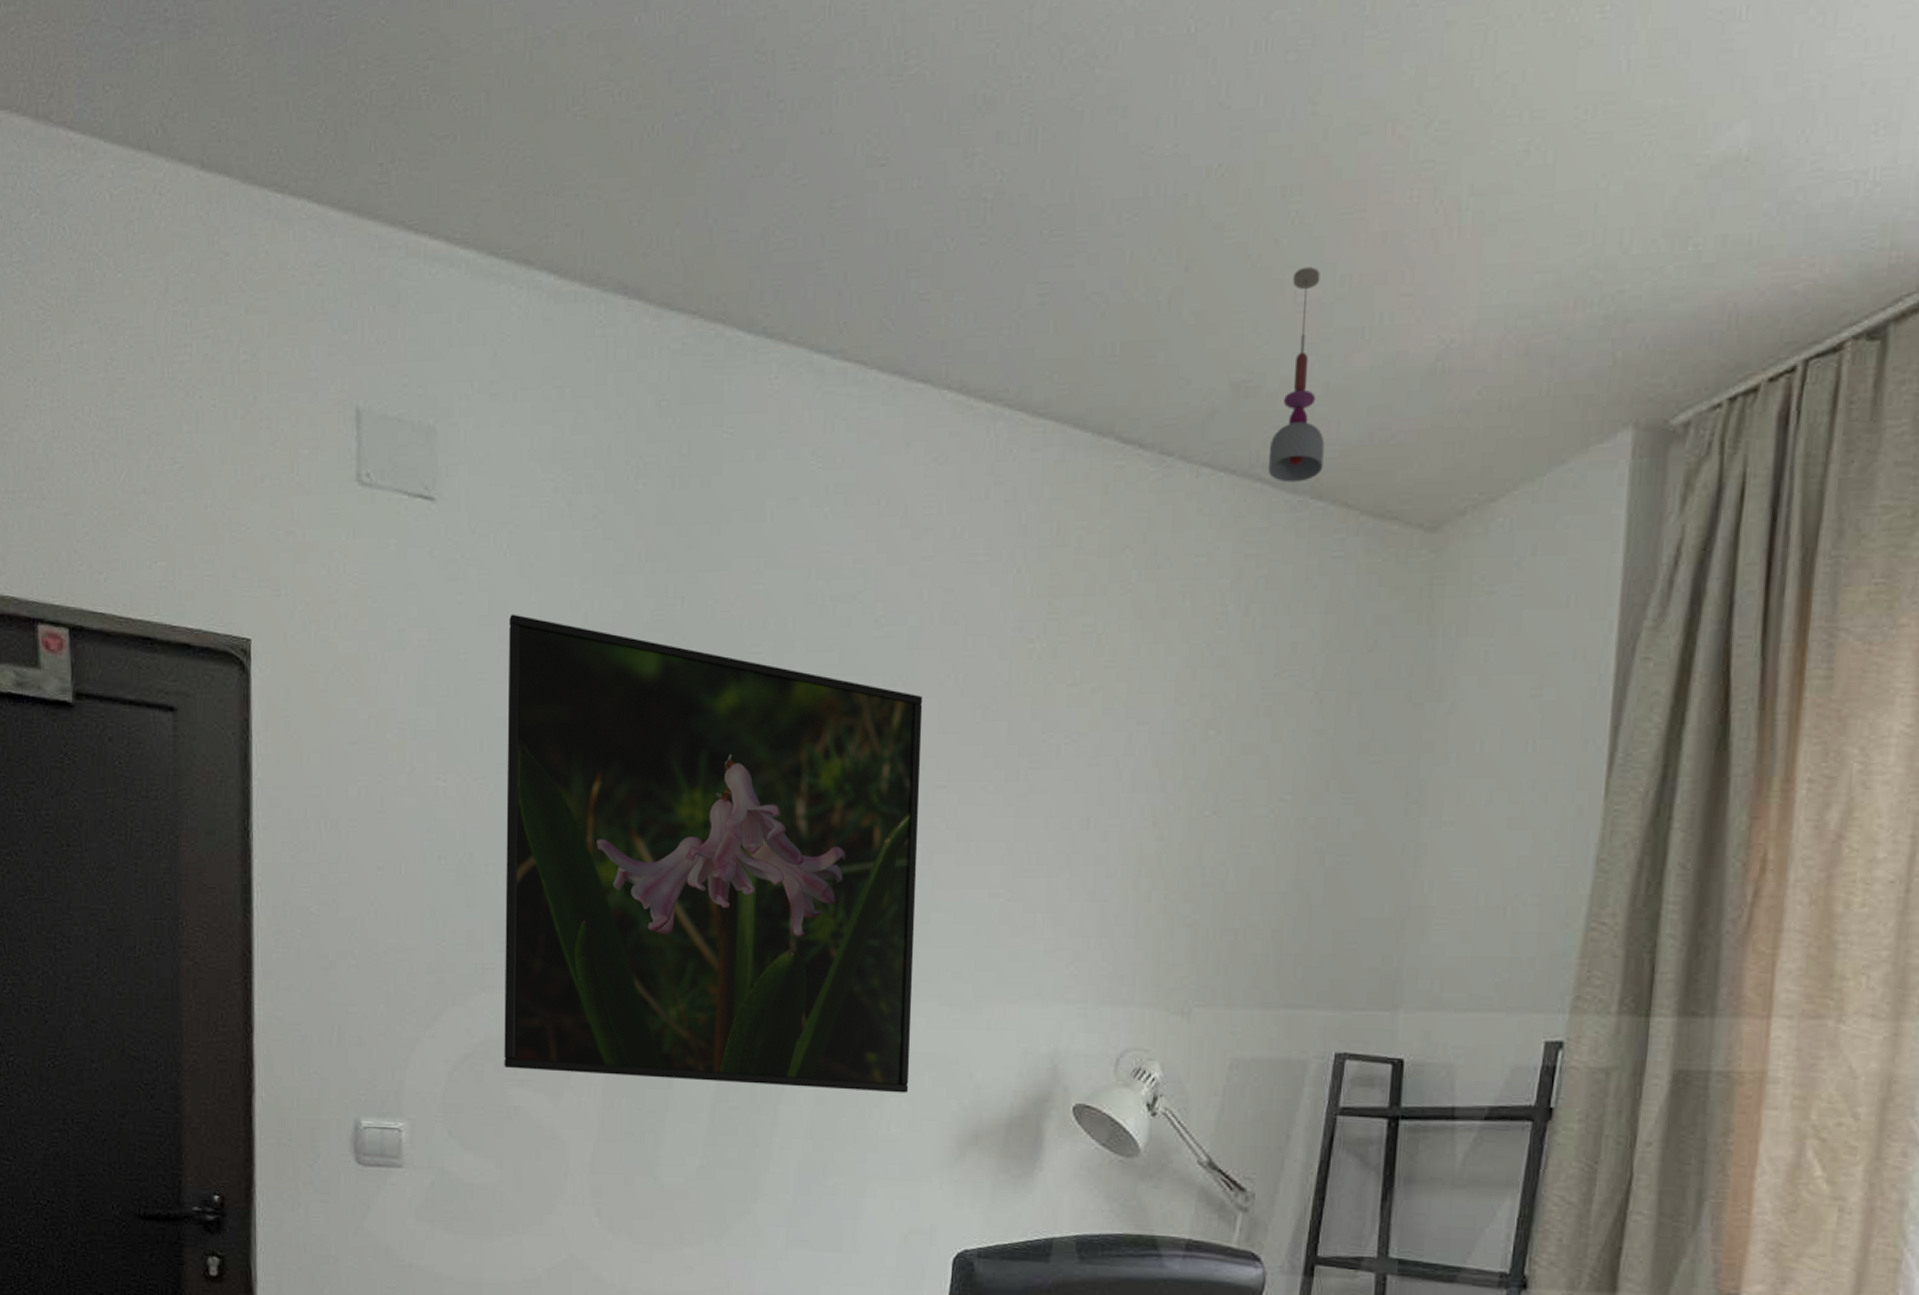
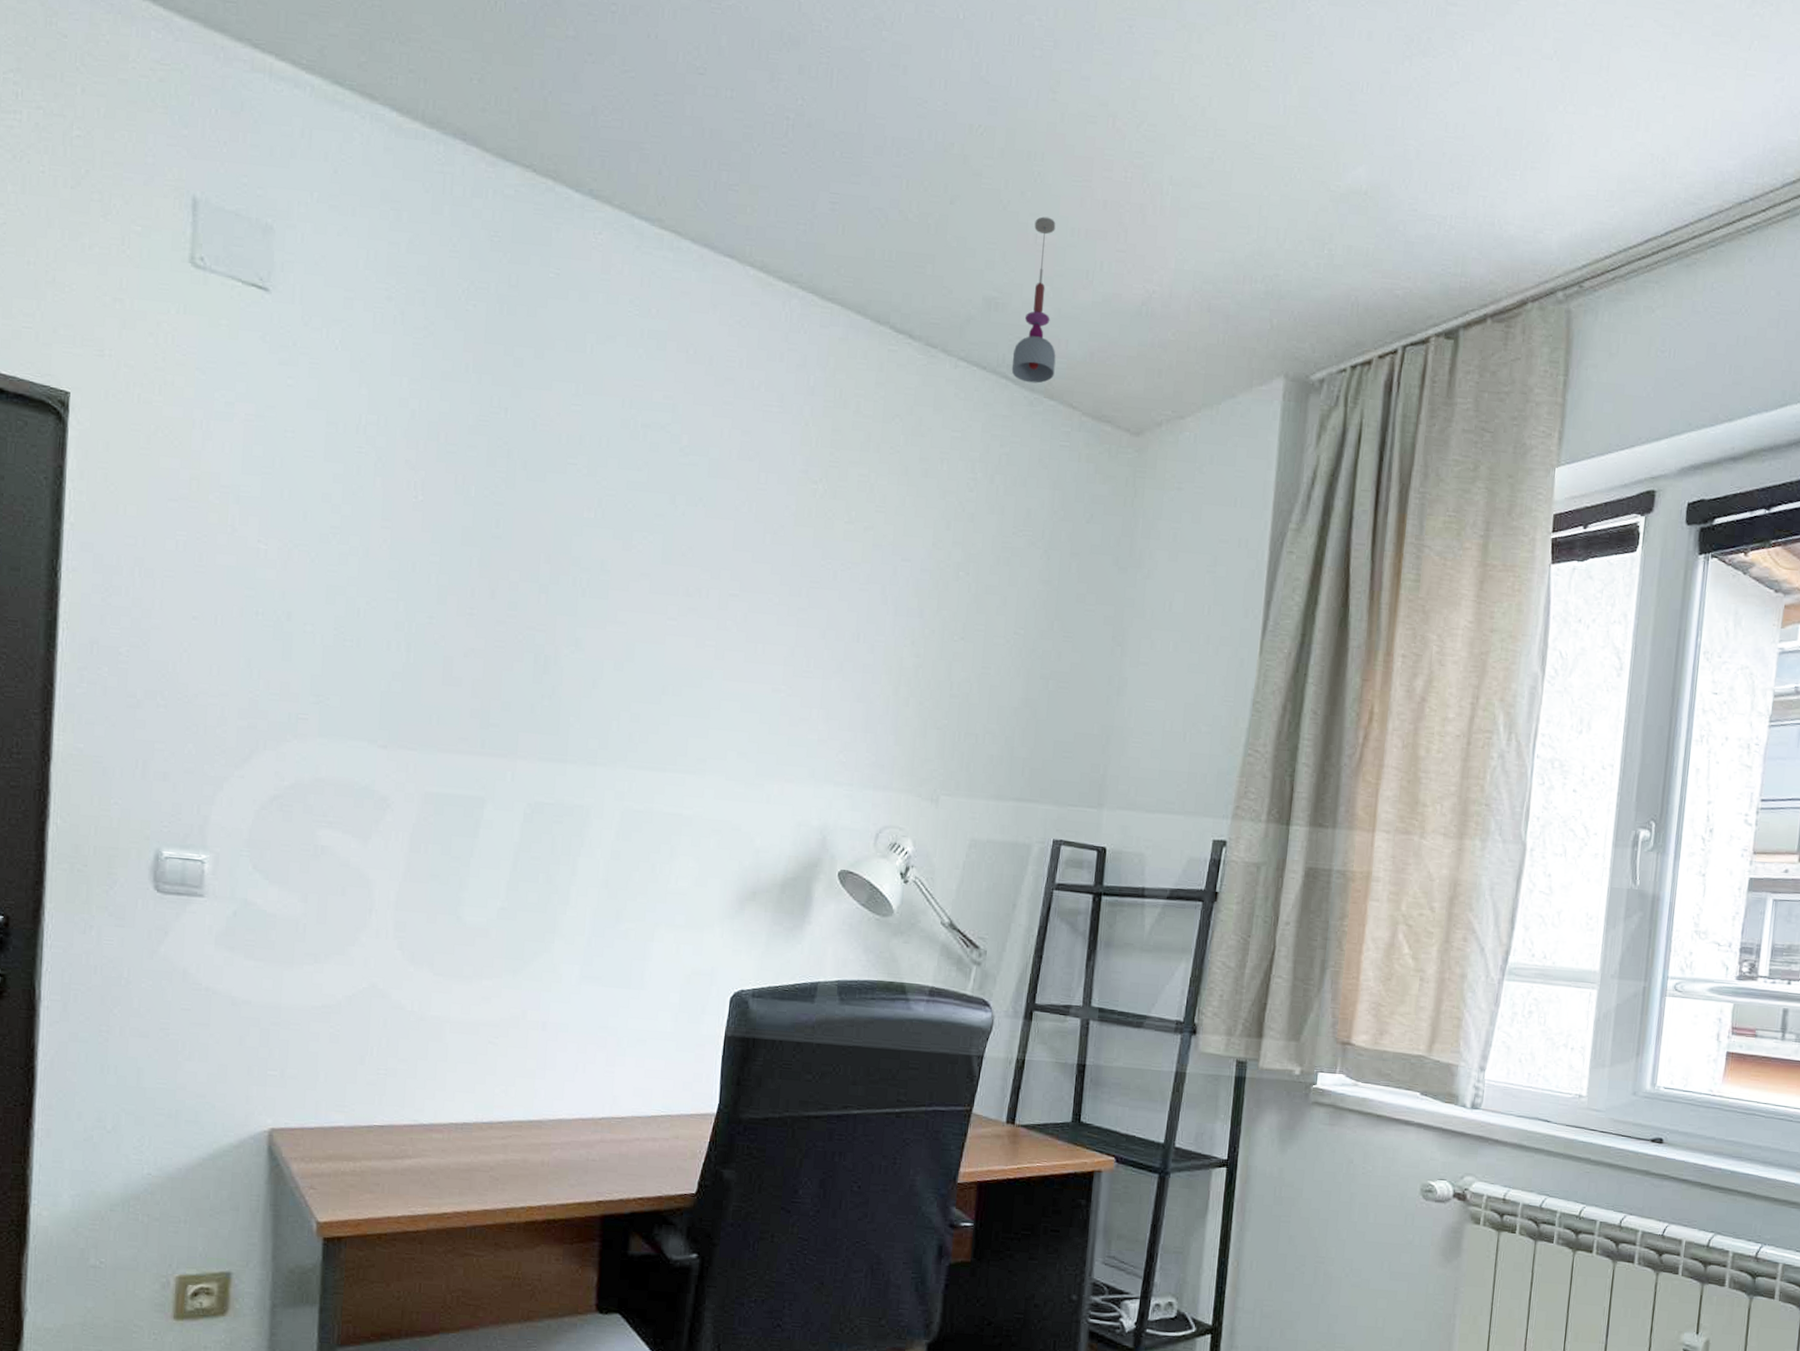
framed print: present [504,614,923,1093] -> none [313,402,721,853]

